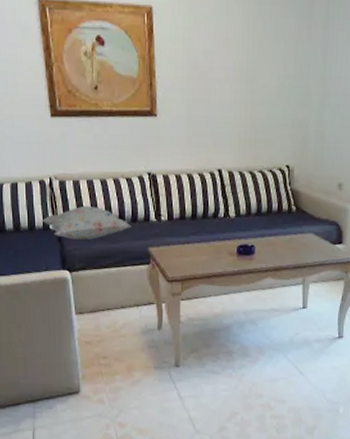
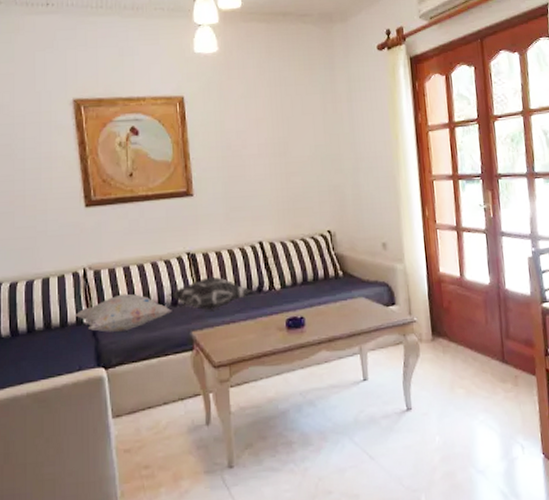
decorative pillow: none [129,198,208,229] -> present [169,276,253,310]

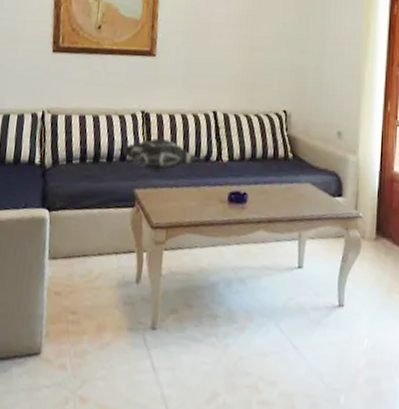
decorative pillow: present [75,293,172,332] -> none [28,141,120,178]

